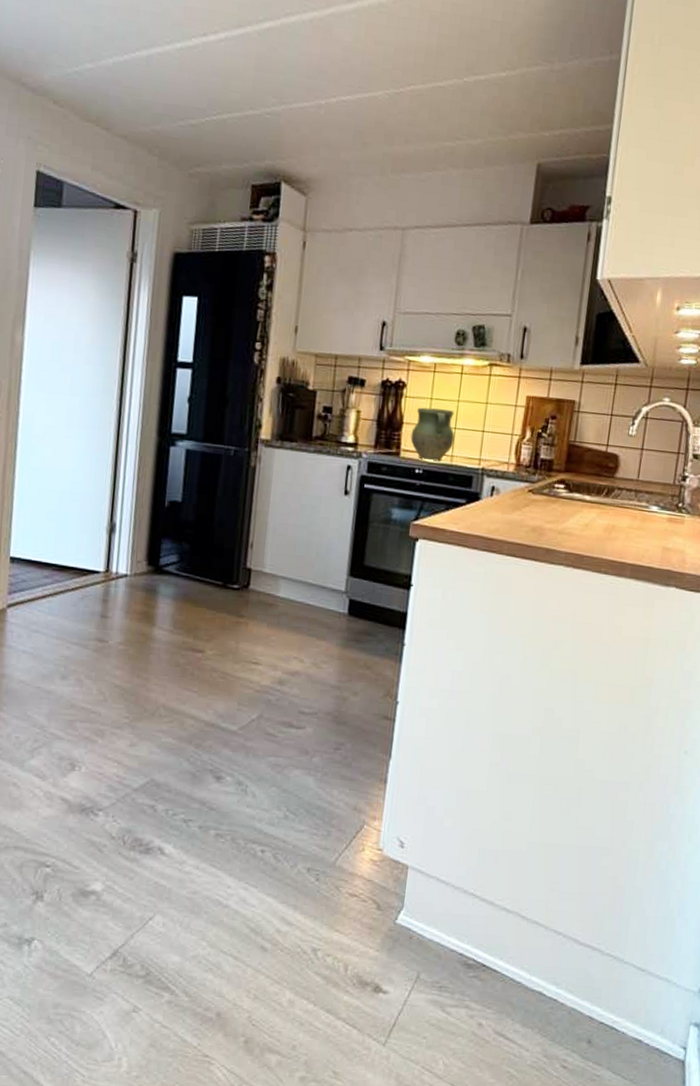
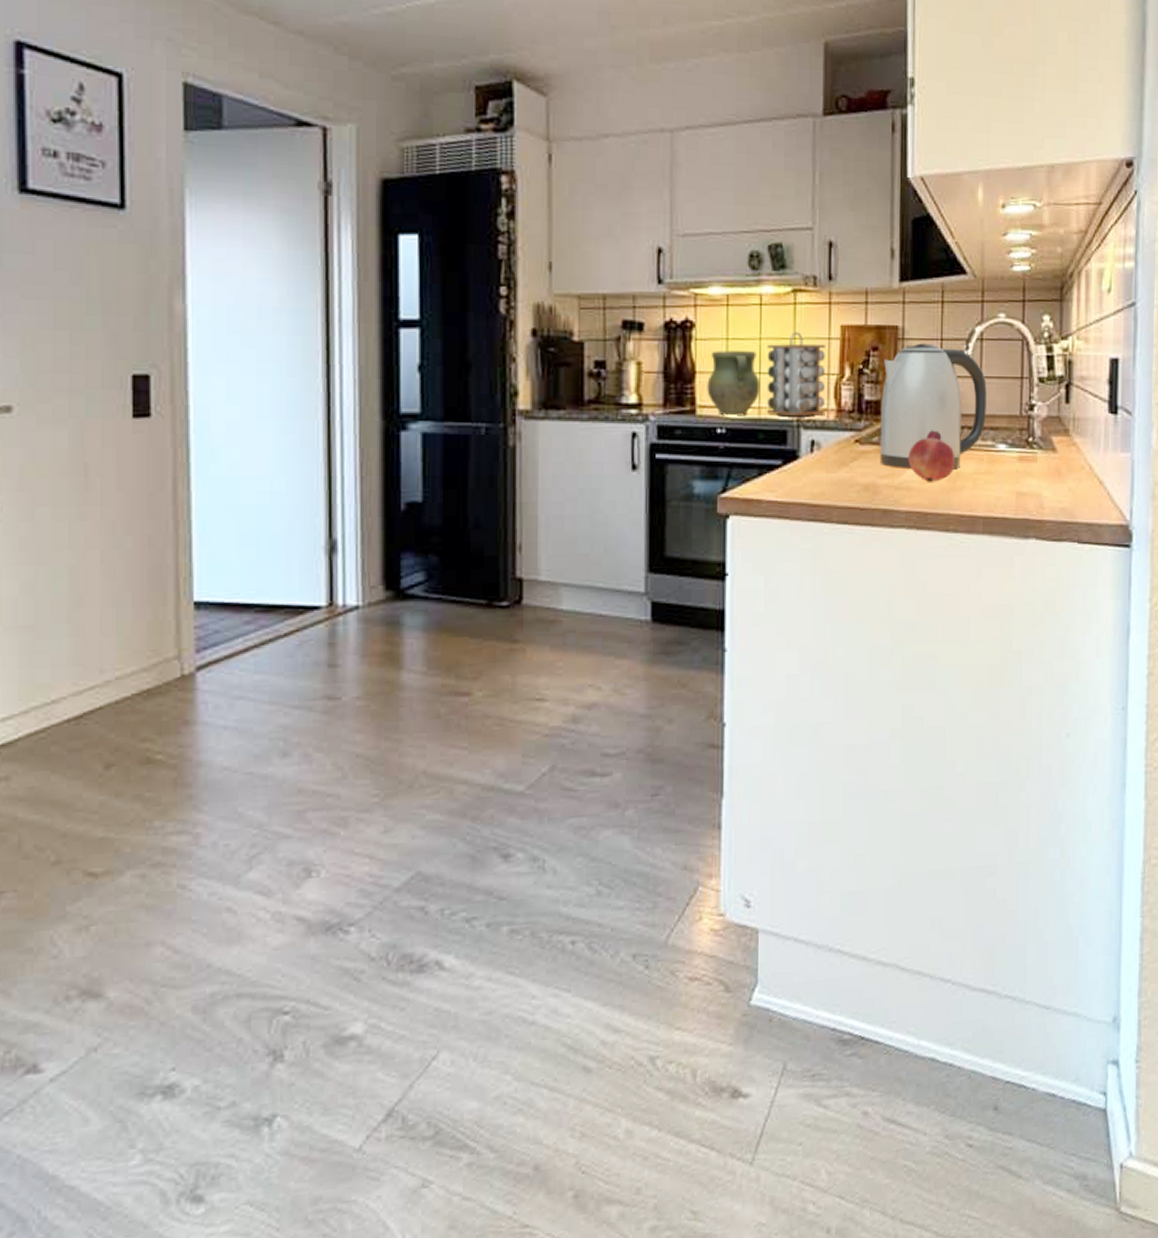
spice rack: none [457,398,513,468] -> present [766,332,827,417]
kettle: none [547,416,647,522] -> present [879,343,987,468]
fruit: none [571,488,613,531] -> present [908,430,955,482]

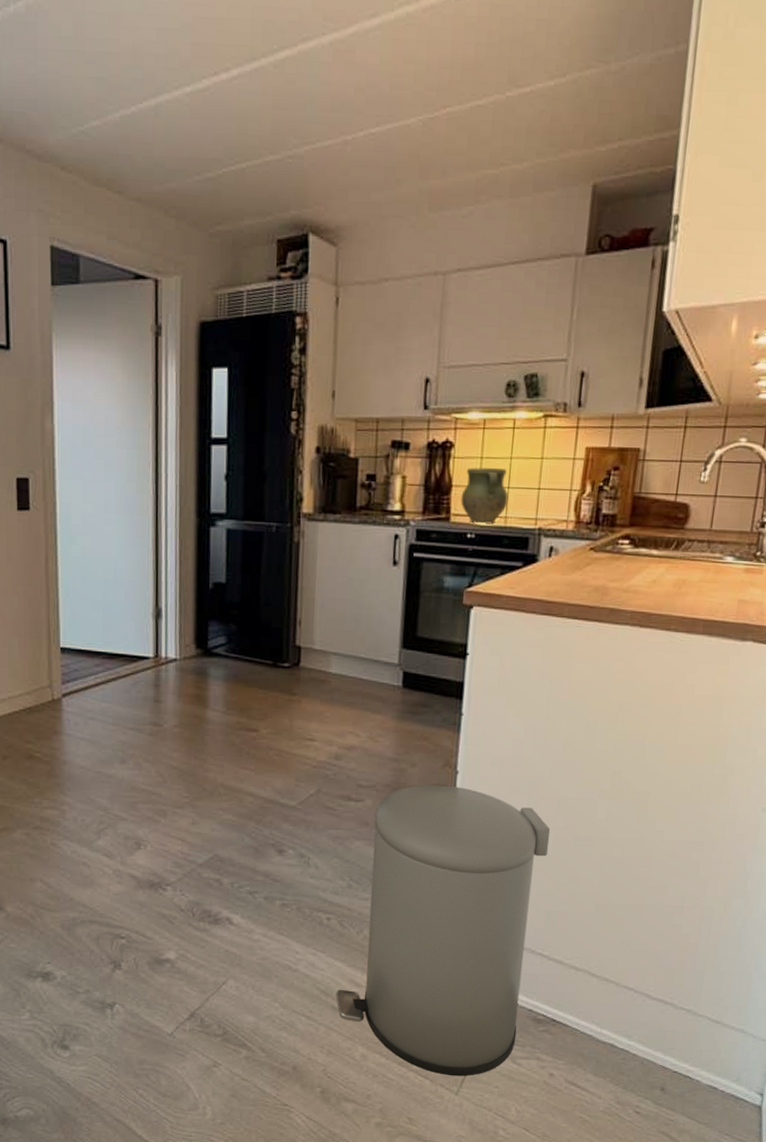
pedal bin: none [588,742,839,1140] -> present [336,784,551,1076]
spice rack: present [766,332,827,417] -> none [512,452,571,527]
kettle: present [879,343,987,468] -> none [611,464,721,576]
fruit: present [908,430,955,482] -> none [637,542,683,587]

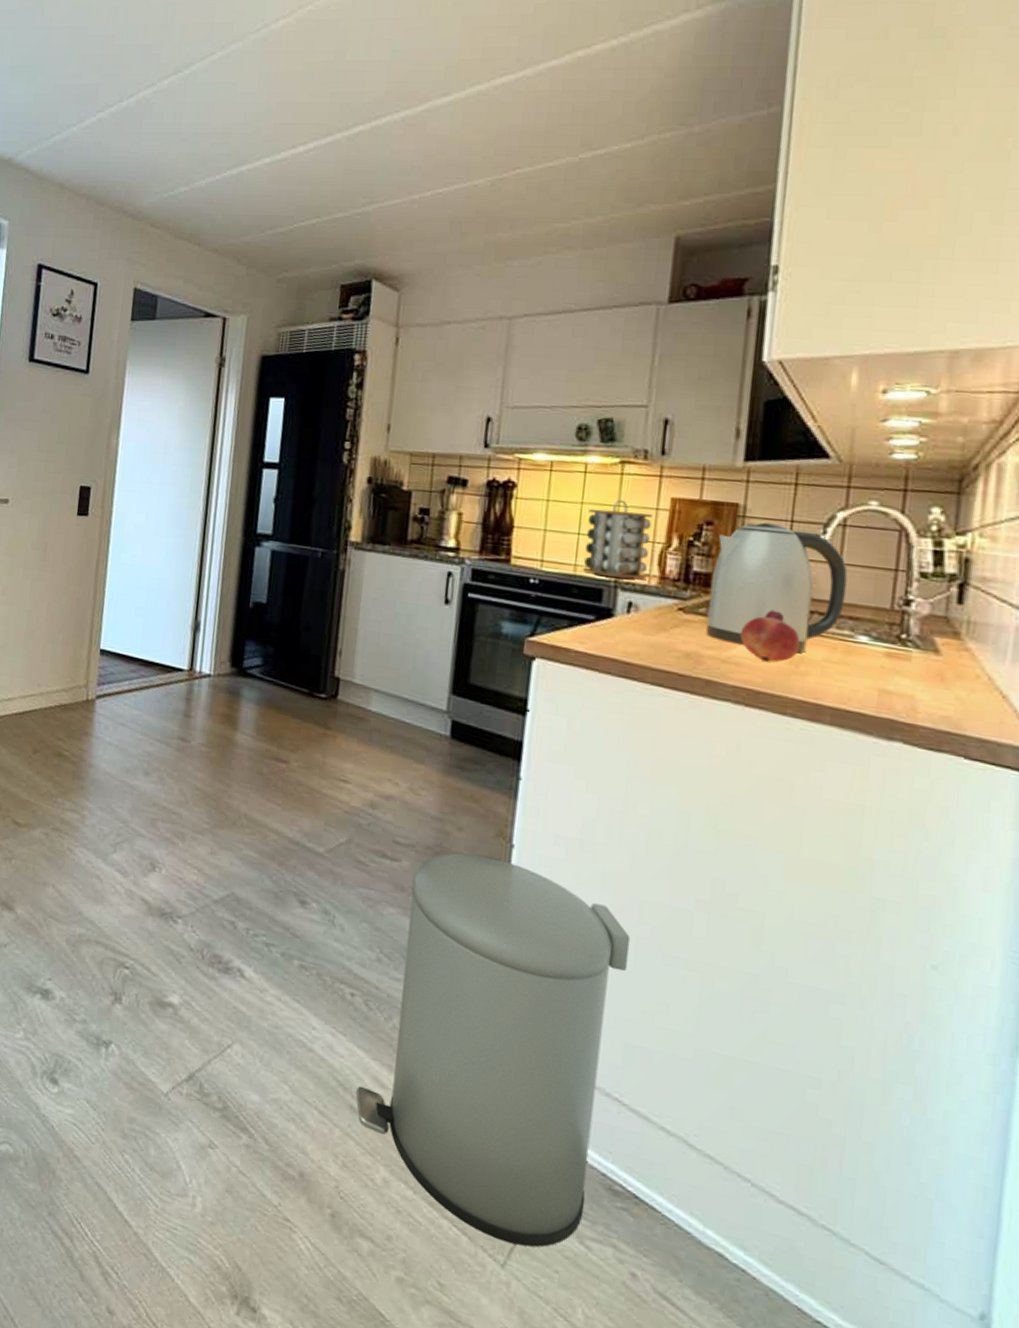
ceramic jug: present [461,467,509,524] -> none [523,509,579,570]
spice rack: none [512,452,571,527] -> present [582,500,654,580]
kettle: none [611,464,721,576] -> present [705,522,848,653]
fruit: none [637,542,683,587] -> present [740,610,800,663]

